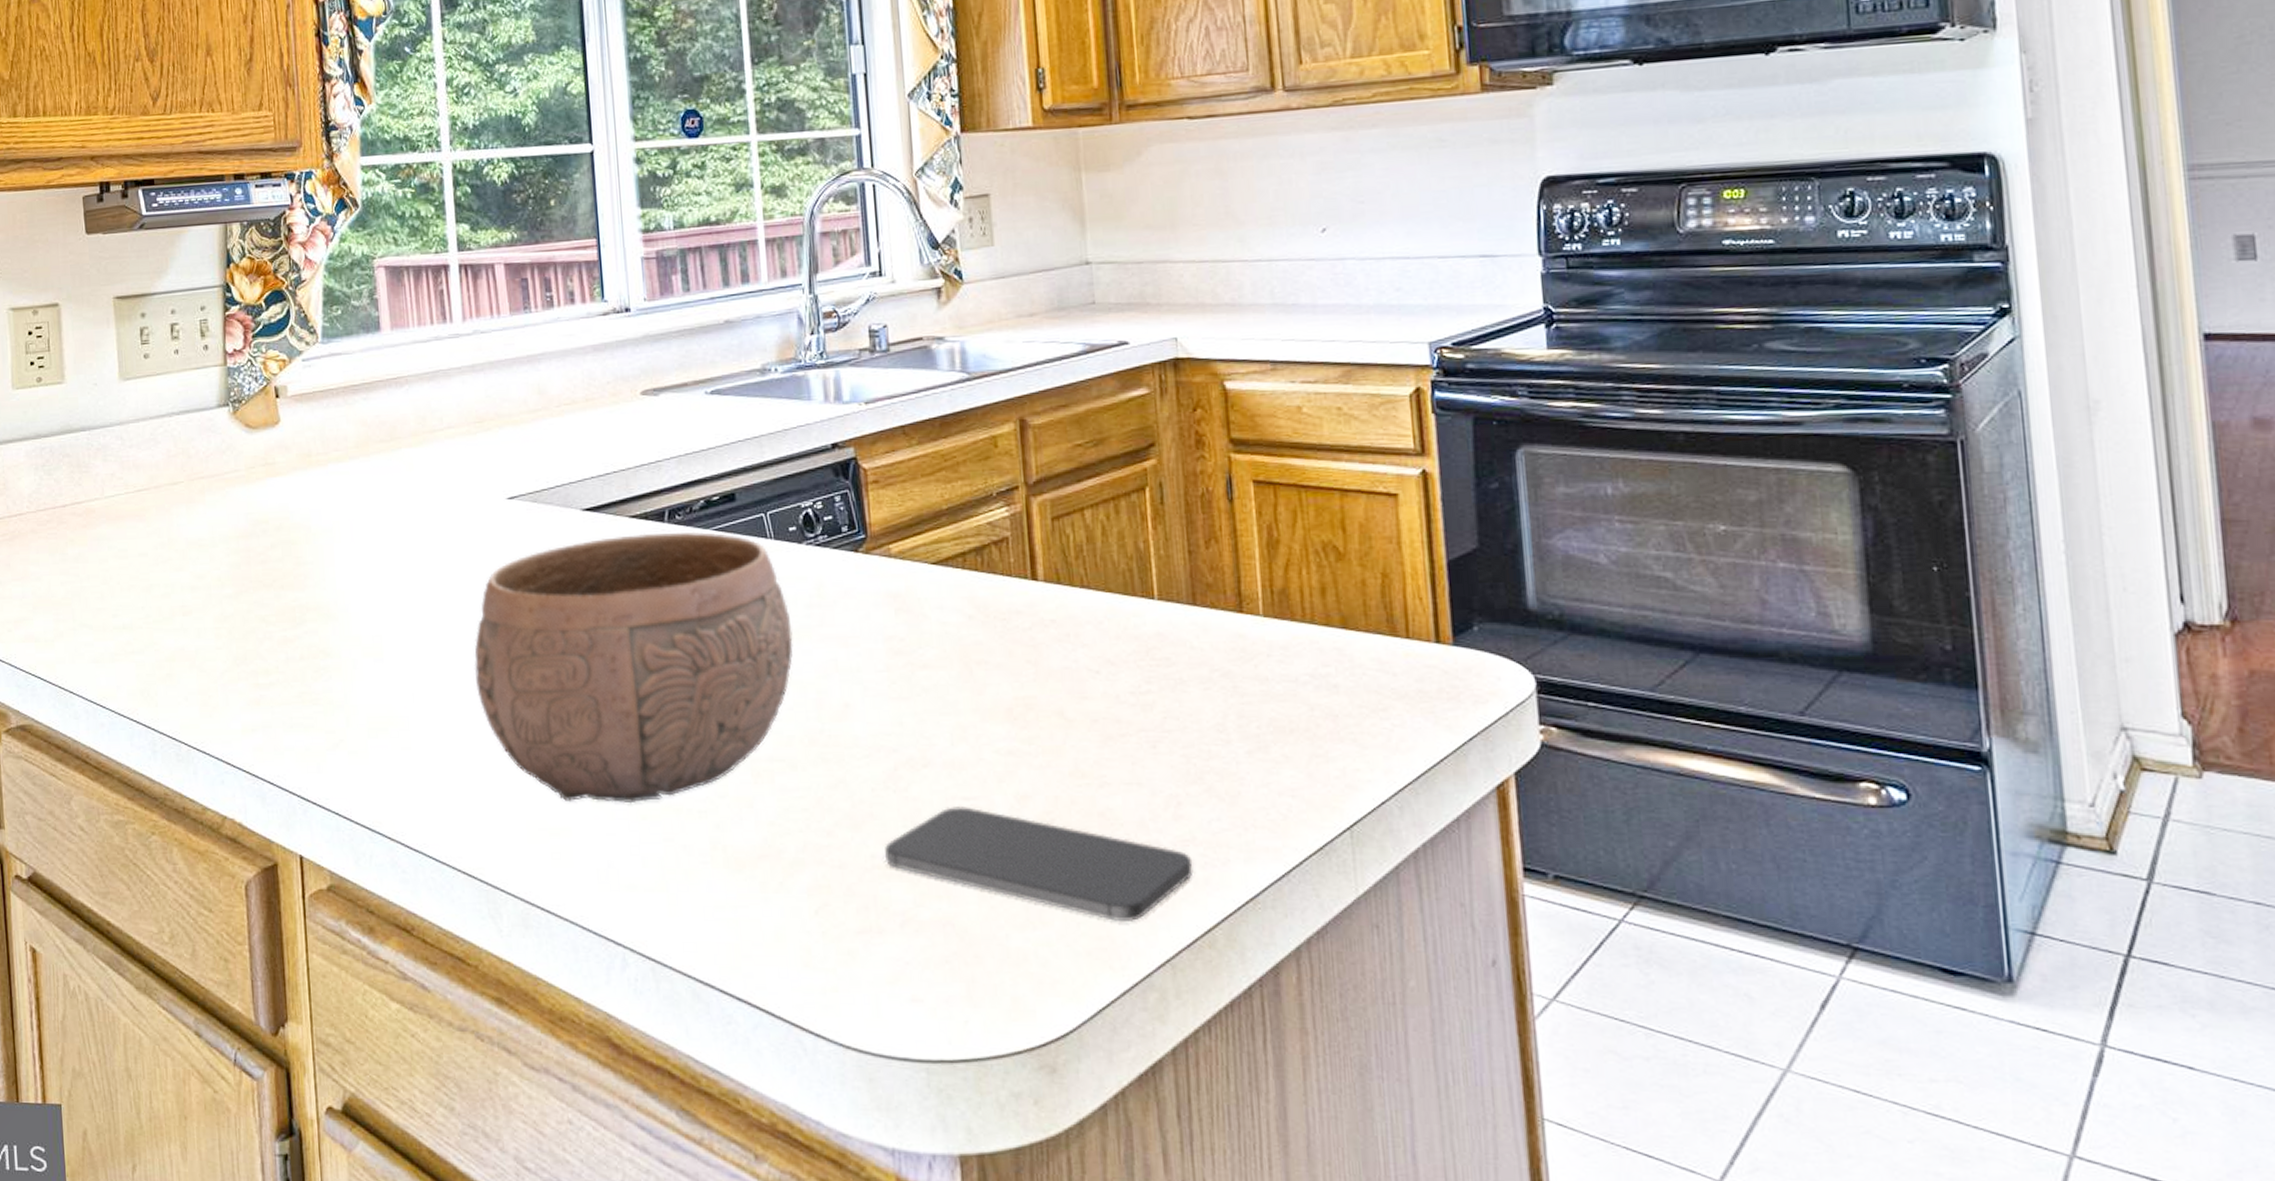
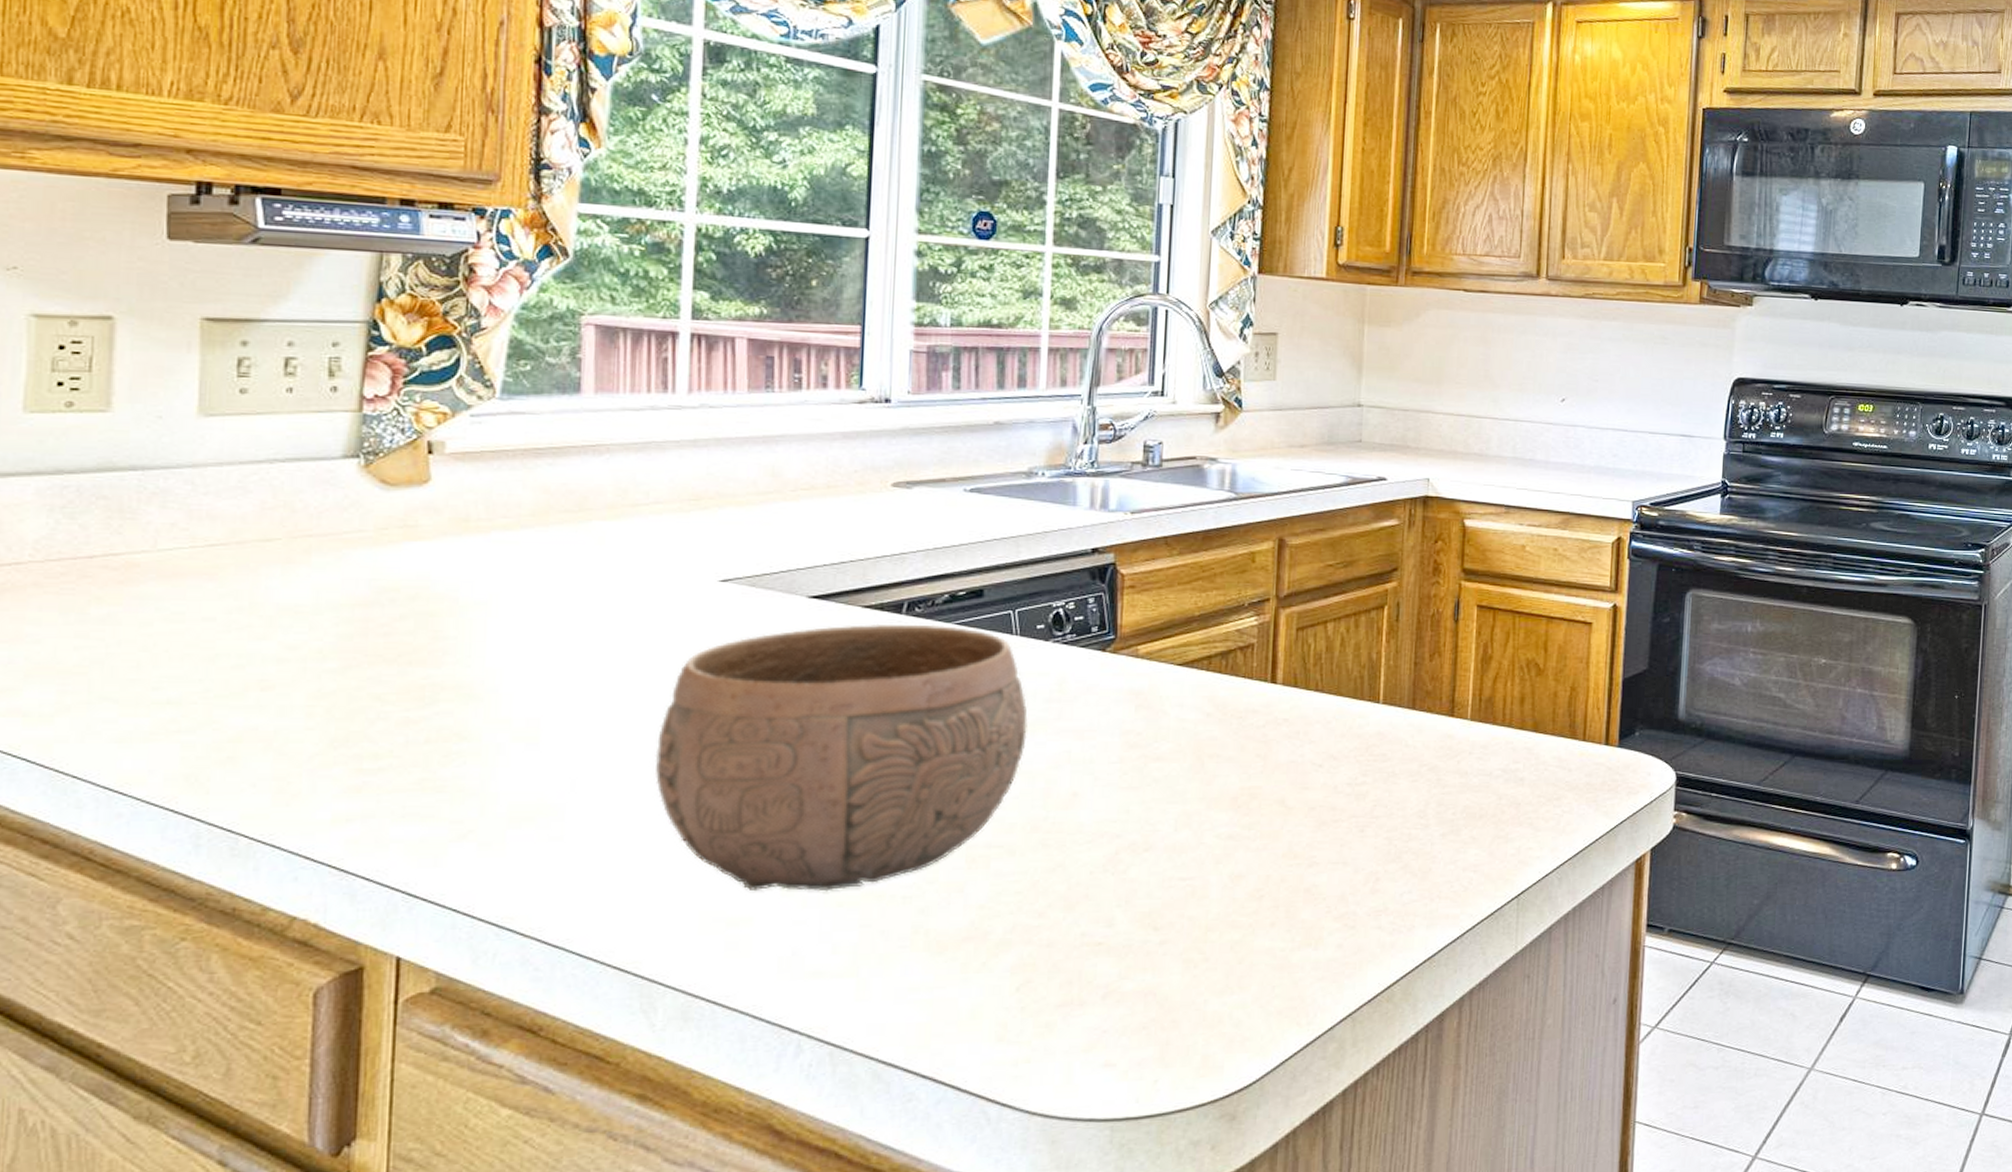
smartphone: present [885,807,1194,921] -> none [1096,886,1383,983]

